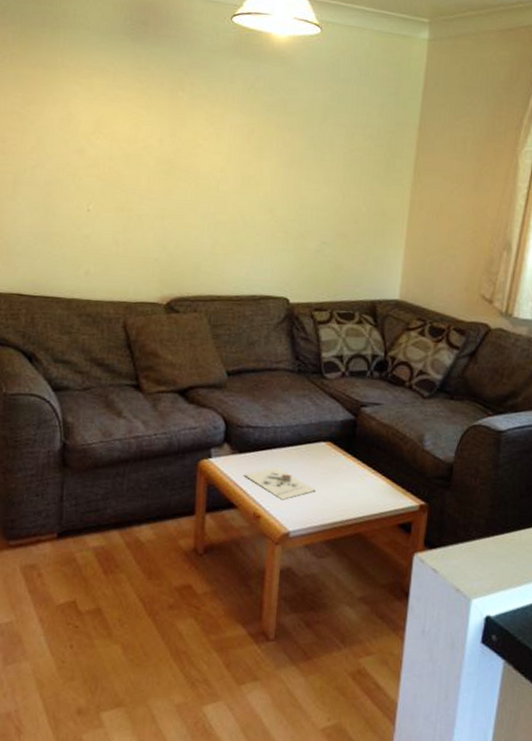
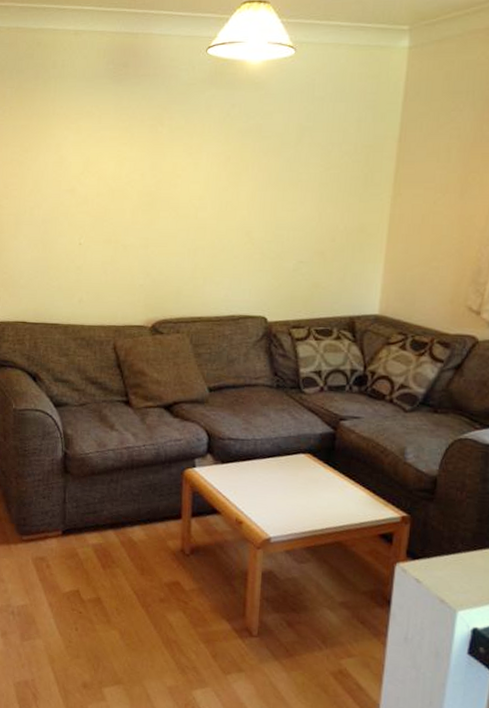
architectural model: present [245,466,316,500] -> none [227,476,296,508]

